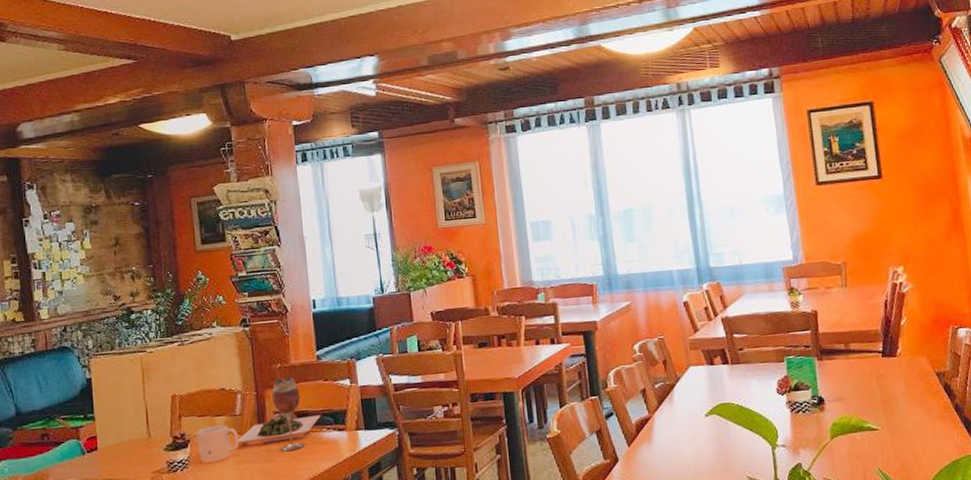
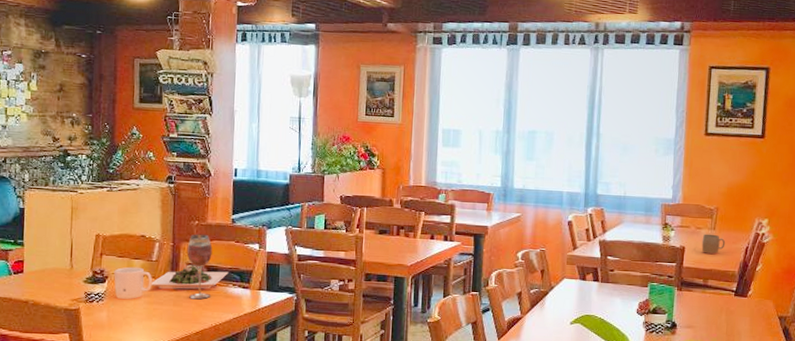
mug: none [834,291,862,315] -> present [701,234,726,254]

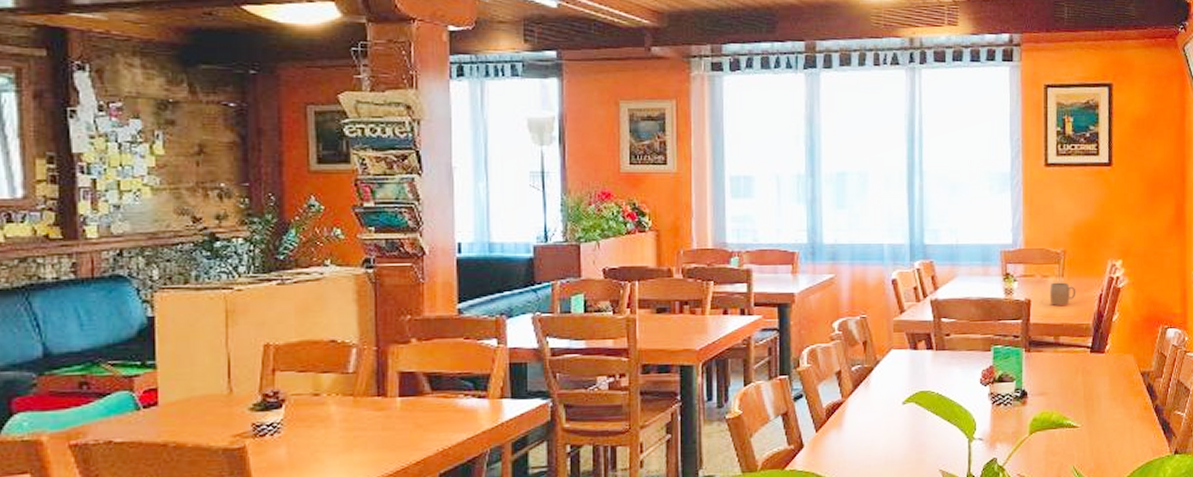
mug: present [113,267,153,300] -> none [293,383,351,429]
salad: present [152,264,228,289] -> none [349,373,457,409]
wineglass: present [186,234,213,300] -> none [396,331,433,419]

